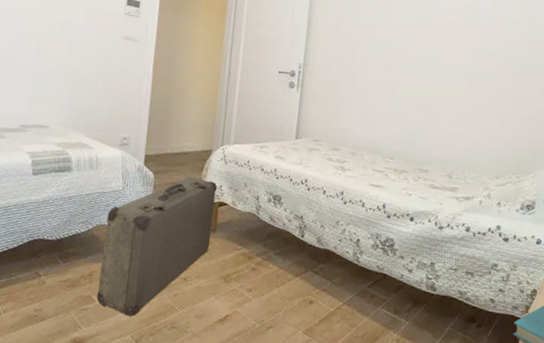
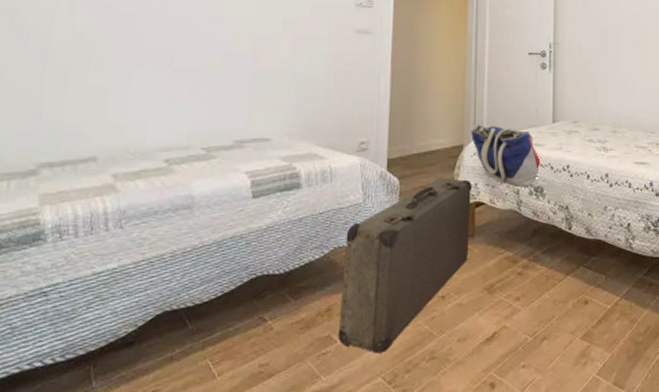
tote bag: none [219,132,283,194] -> present [470,124,542,186]

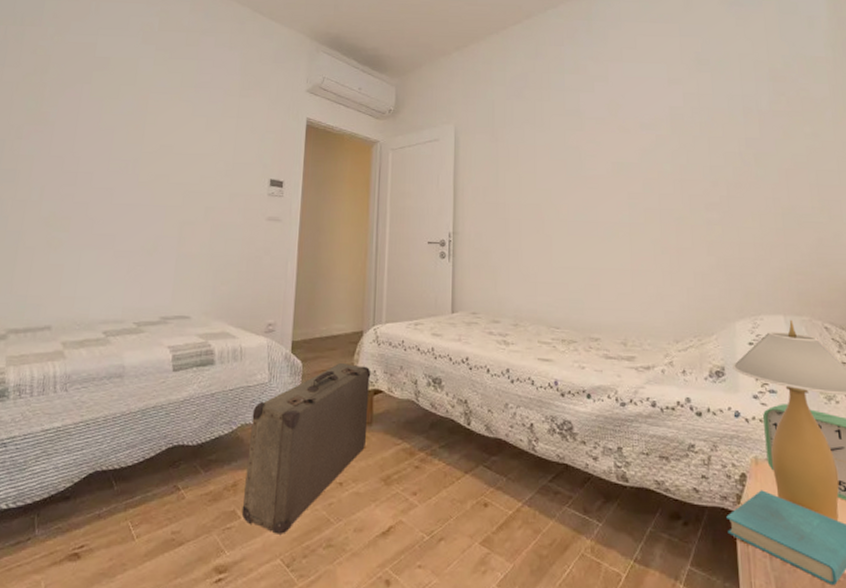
tote bag: present [470,124,542,186] -> none [370,311,441,377]

